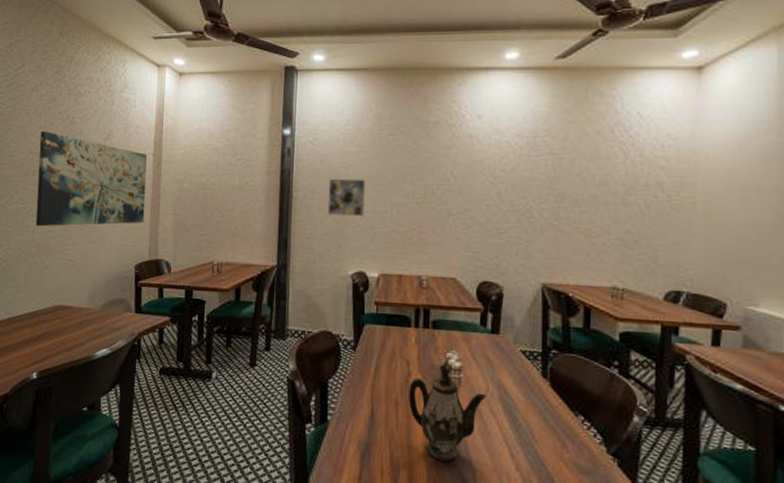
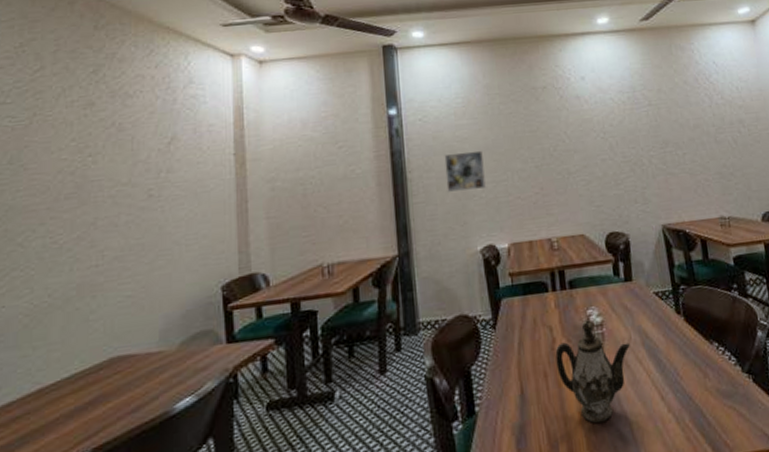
wall art: present [35,130,147,227] -> none [73,143,229,263]

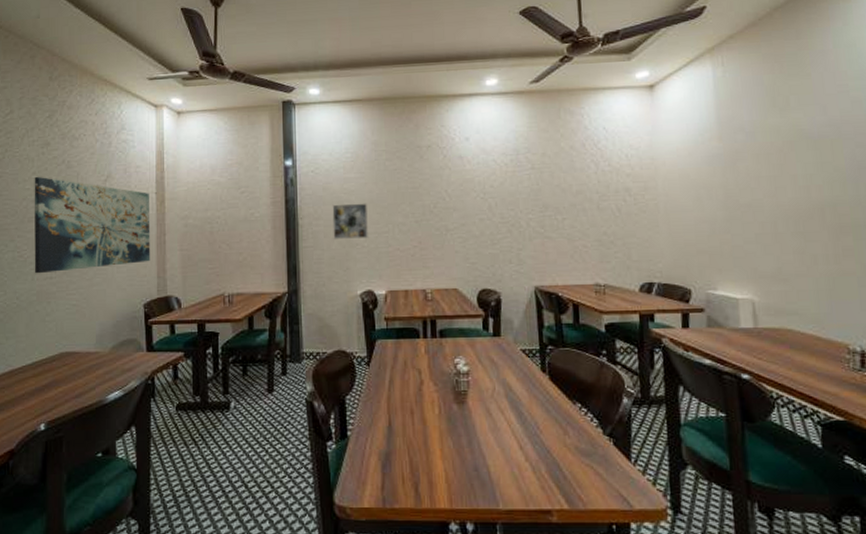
wall art: none [73,143,229,263] -> present [34,176,151,274]
teapot: present [555,319,630,424] -> none [422,368,493,462]

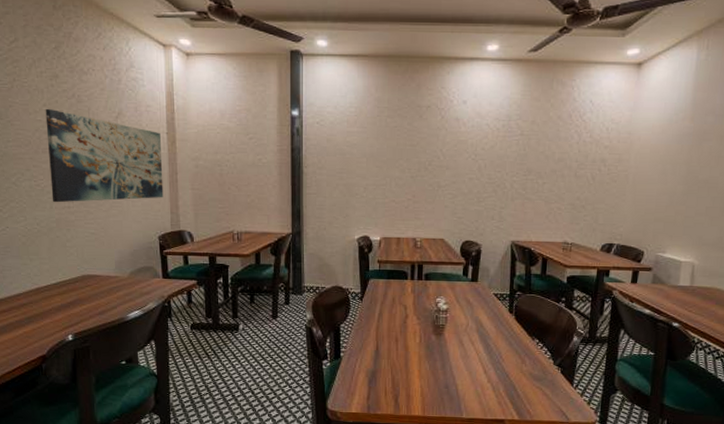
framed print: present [332,203,368,239] -> none [335,155,368,189]

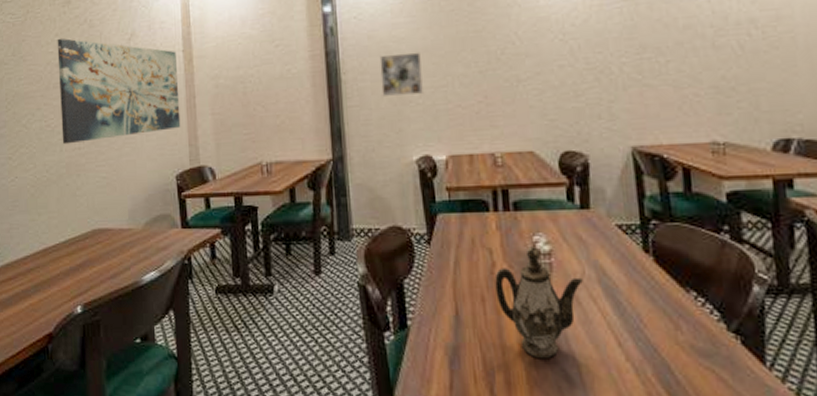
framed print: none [335,155,368,189] -> present [379,52,423,96]
teapot: none [406,306,466,381] -> present [494,247,583,359]

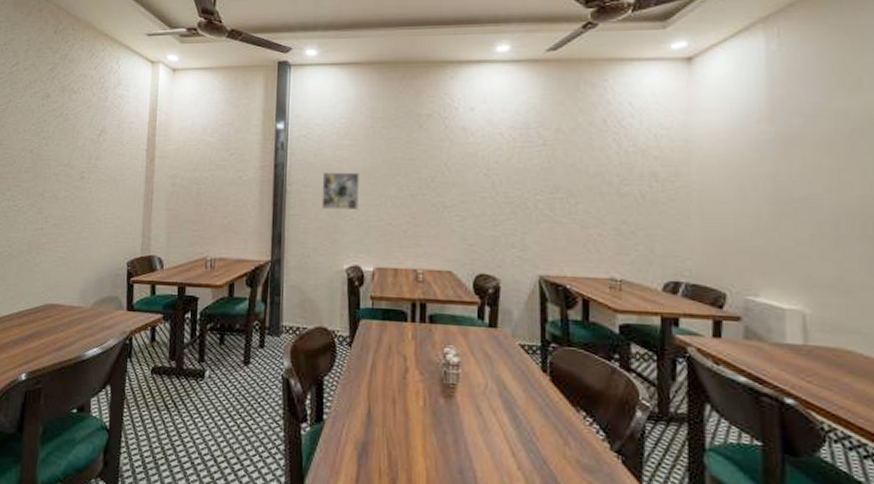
wall art: present [57,38,181,145] -> none [27,127,140,224]
teapot: present [494,247,583,359] -> none [406,357,485,462]

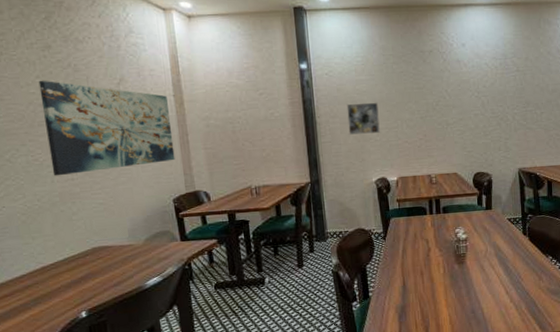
wall art: none [27,127,140,224] -> present [38,80,175,176]

